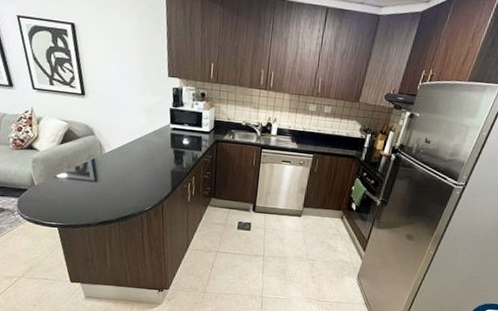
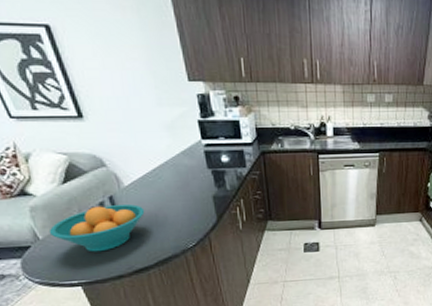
fruit bowl: none [42,165,117,203] -> present [49,204,145,252]

